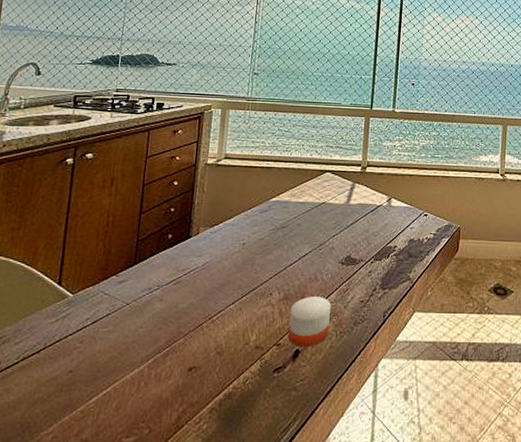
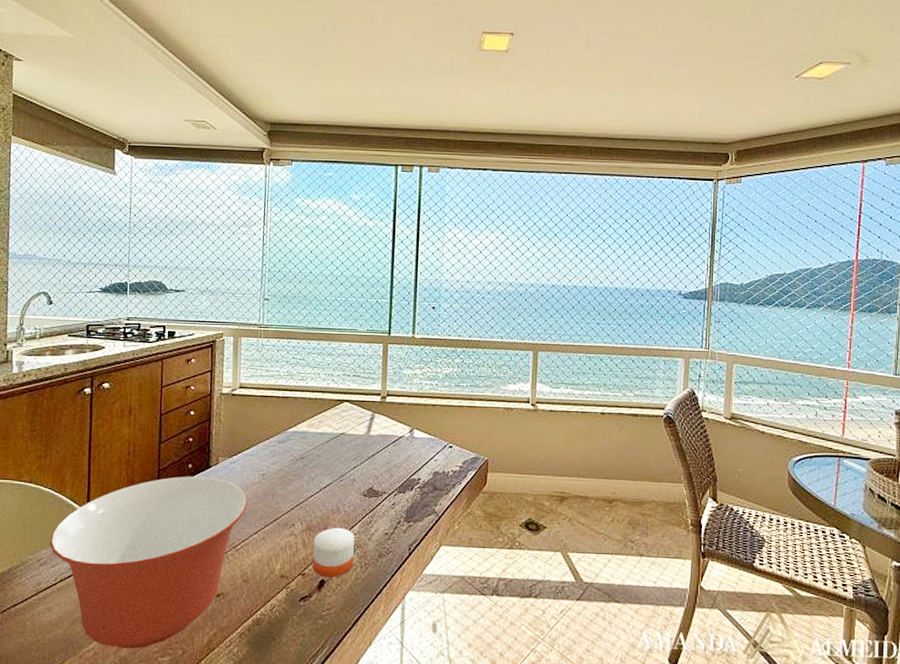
mixing bowl: none [15,246,227,430] -> present [50,476,248,649]

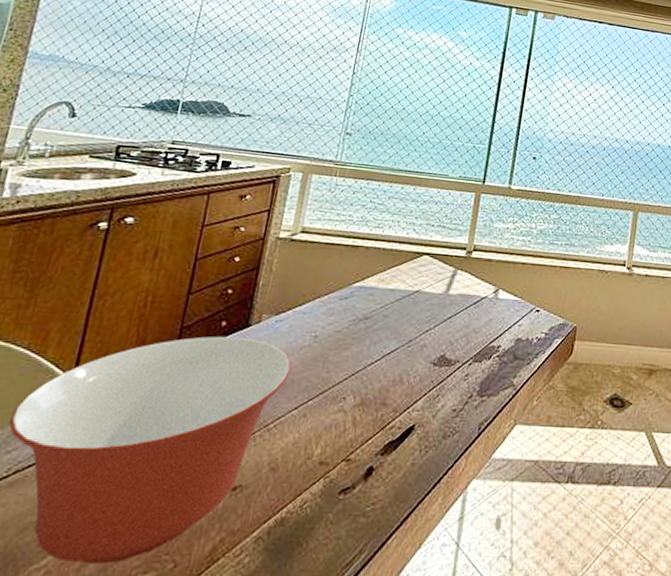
candle: present [312,527,354,578] -> none [360,401,417,464]

